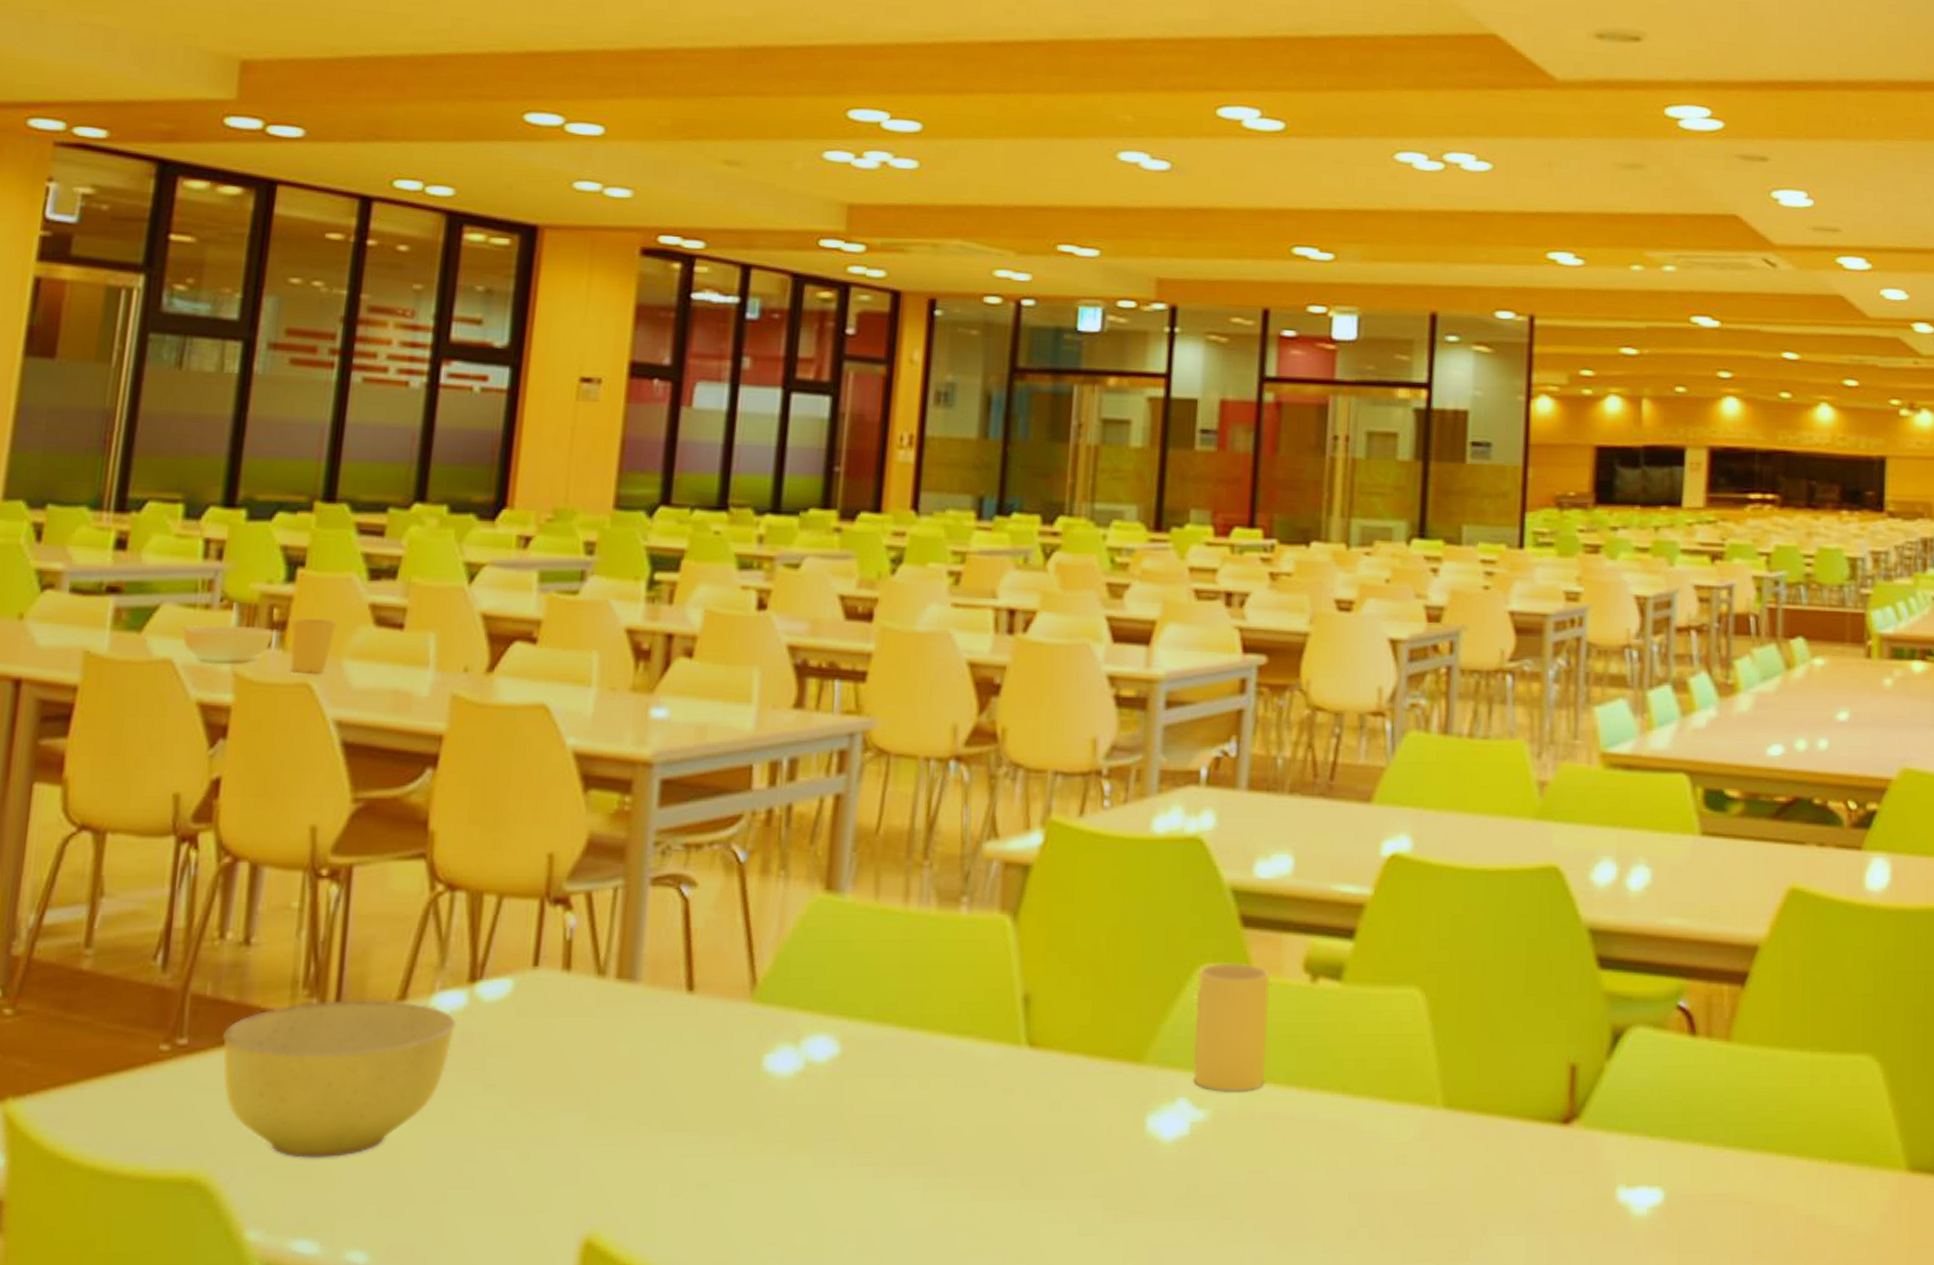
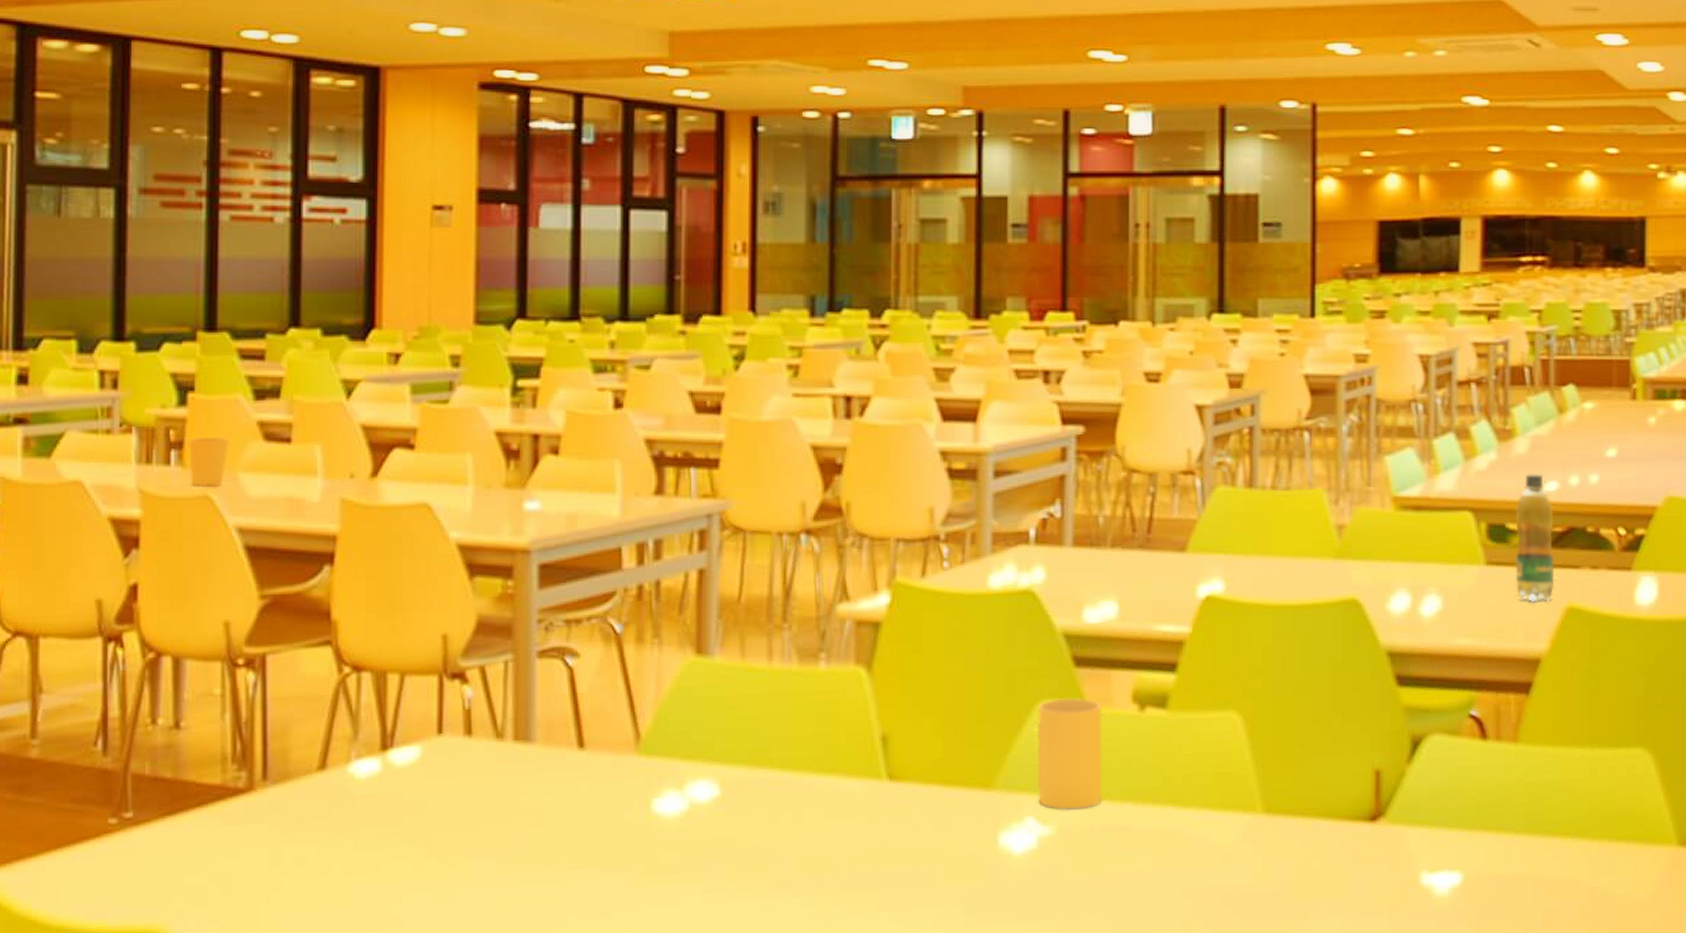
bowl: present [182,625,275,665] -> none [88,446,173,484]
bowl: present [222,1000,457,1158] -> none [164,769,374,909]
bottle: none [1733,735,1778,881] -> present [1515,474,1555,603]

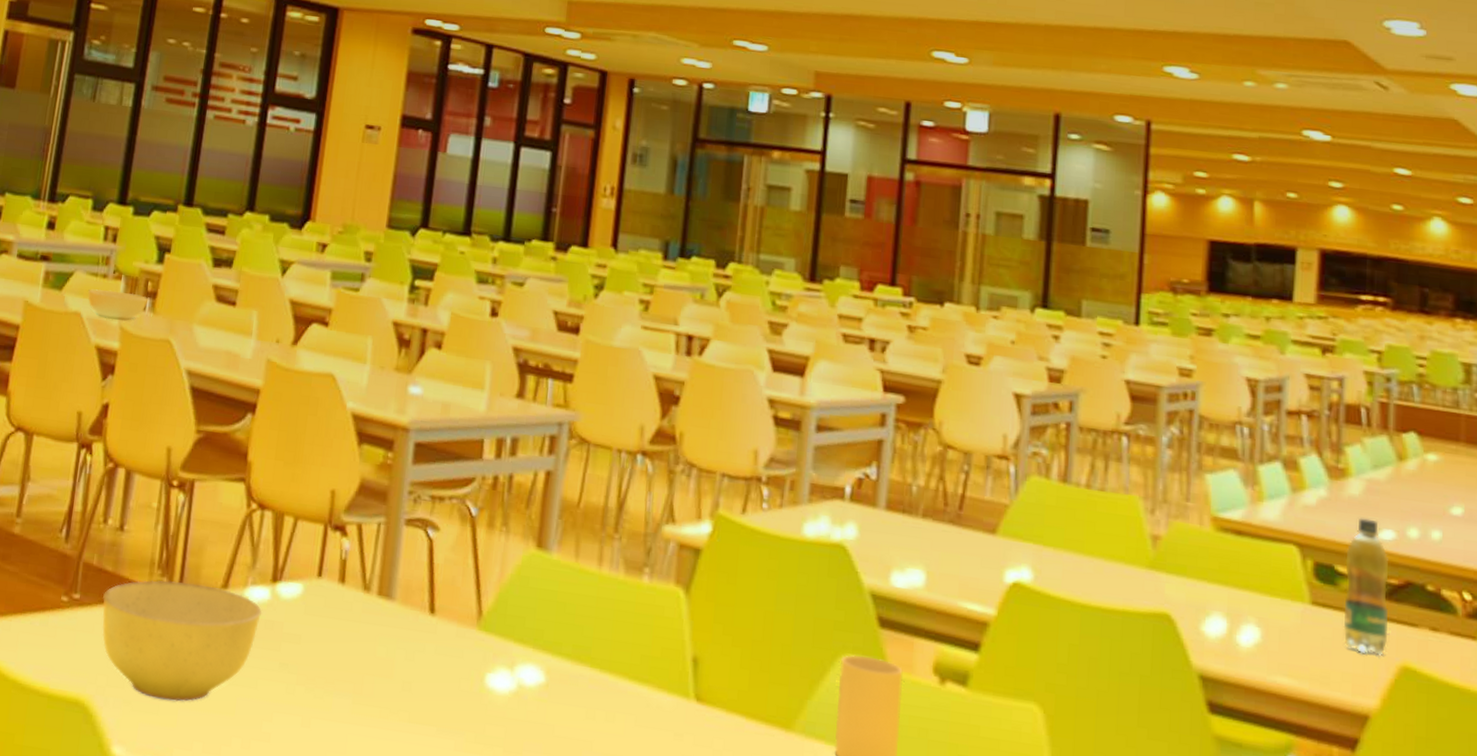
bowl: none [88,446,173,484] -> present [88,289,149,321]
bowl: none [164,769,374,909] -> present [102,580,262,701]
cup: present [189,437,229,488] -> none [158,290,190,334]

